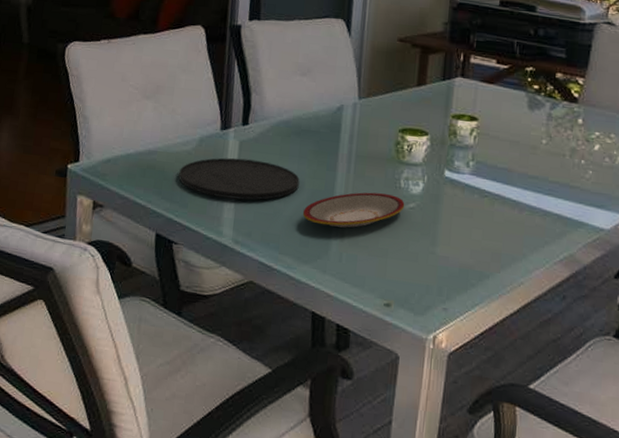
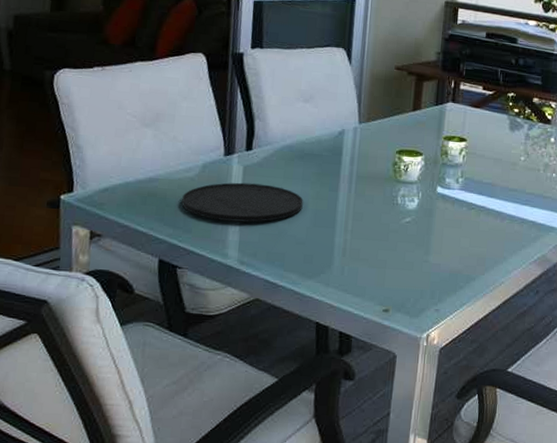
plate: present [302,192,405,228] -> none [306,209,402,244]

